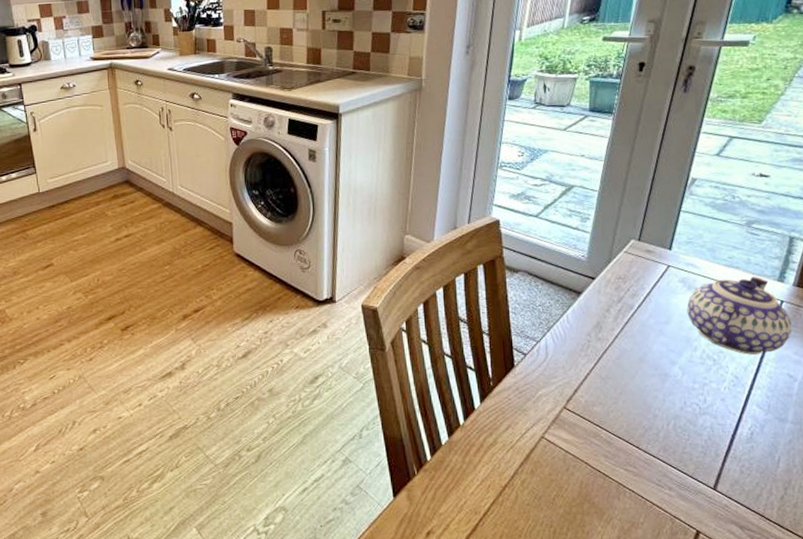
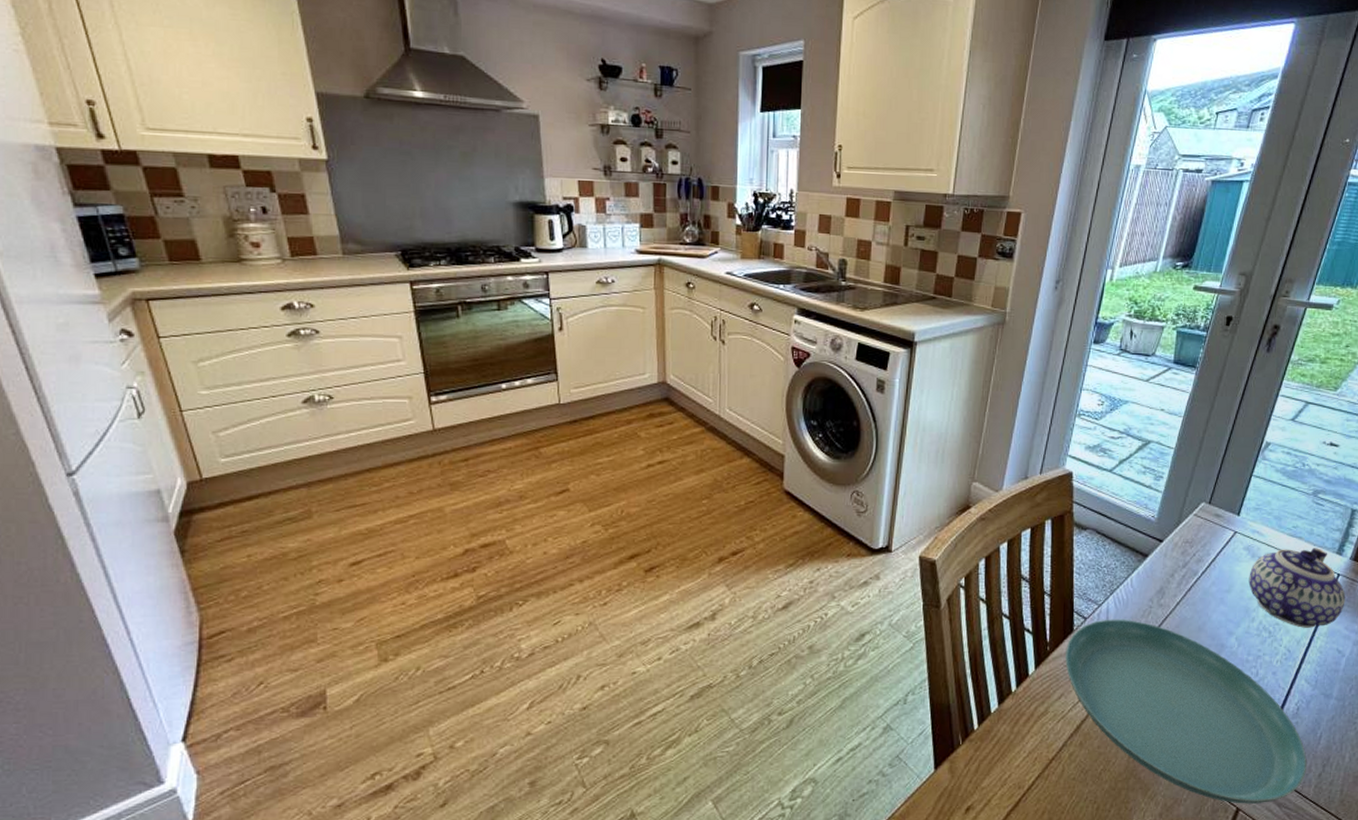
saucer: none [509,353,767,527] -> present [1065,619,1307,804]

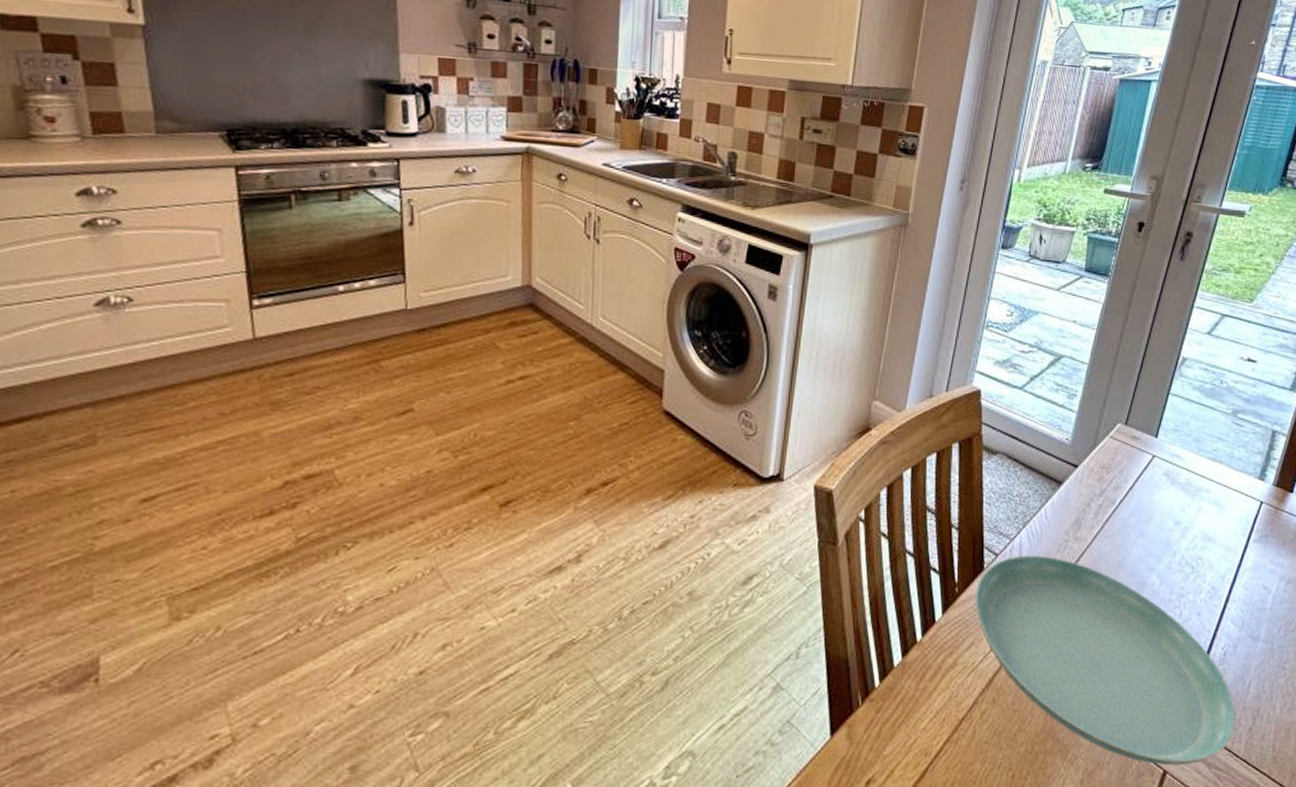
teapot: present [1248,548,1346,628] -> none [1169,473,1270,562]

